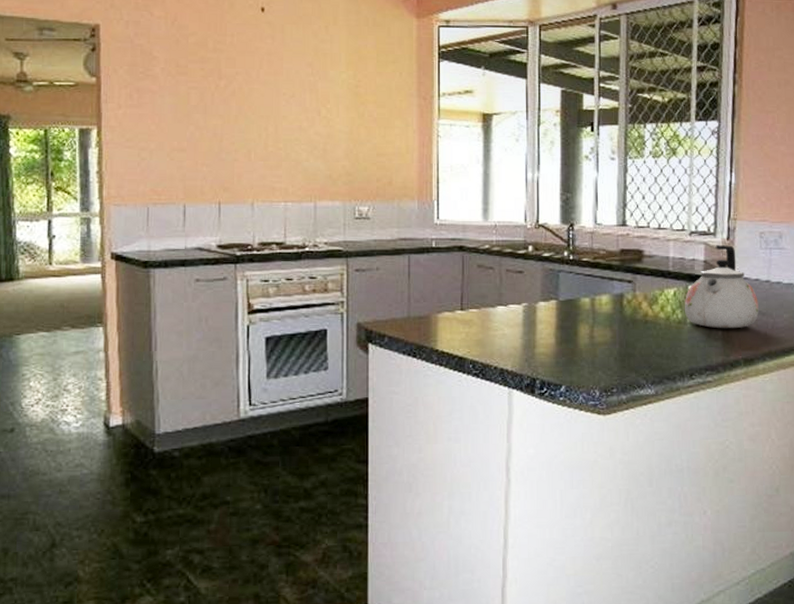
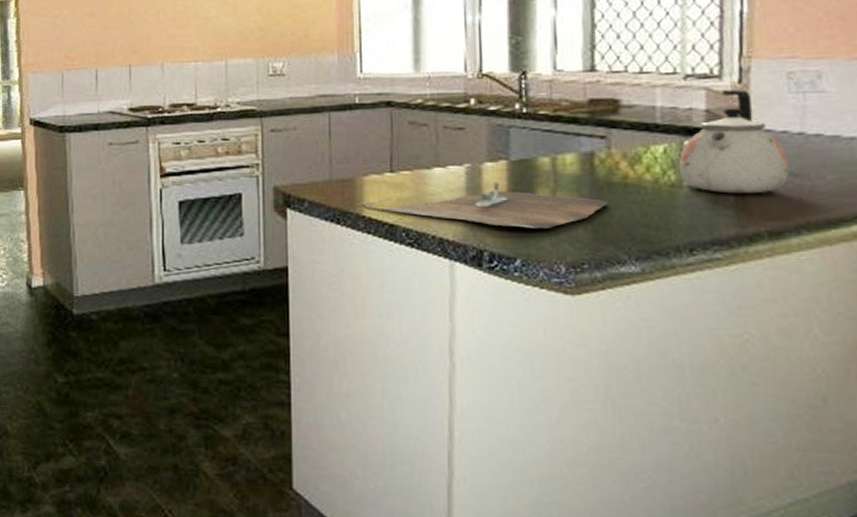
cutting board: none [436,318,633,359] -> present [362,181,609,228]

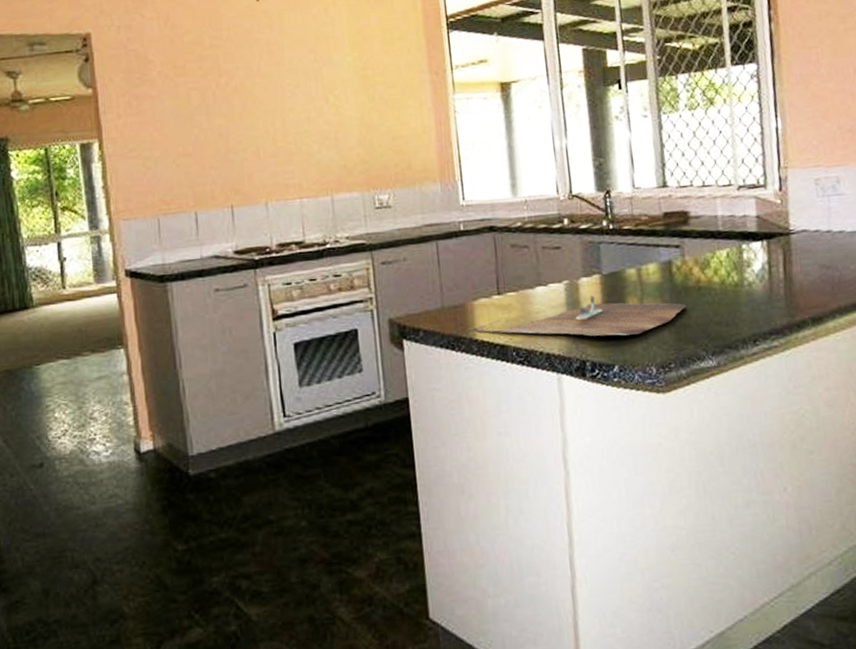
kettle: present [679,89,789,194] -> none [739,196,823,288]

